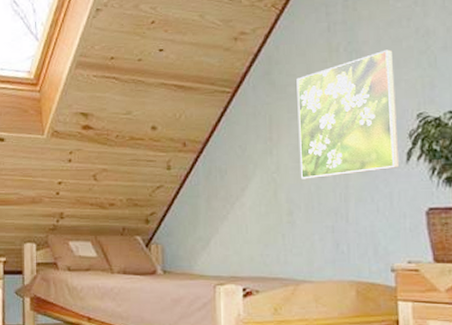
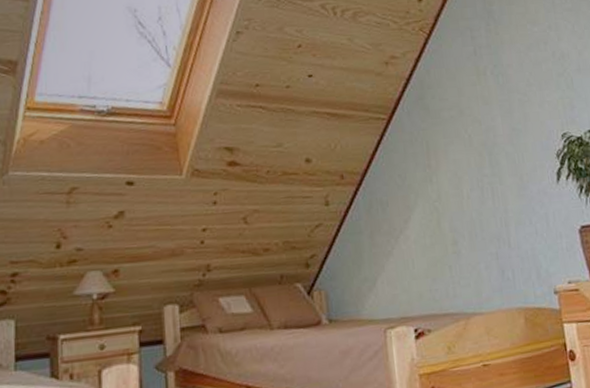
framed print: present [296,49,400,179] -> none [449,72,552,206]

